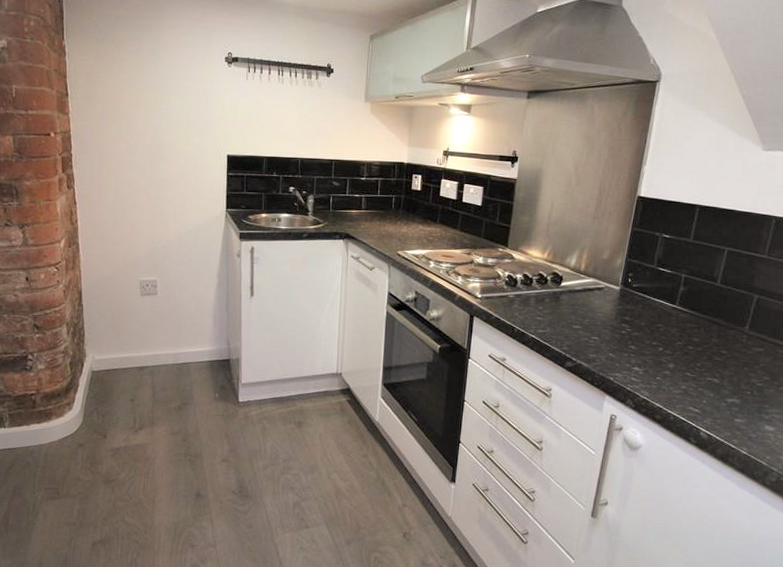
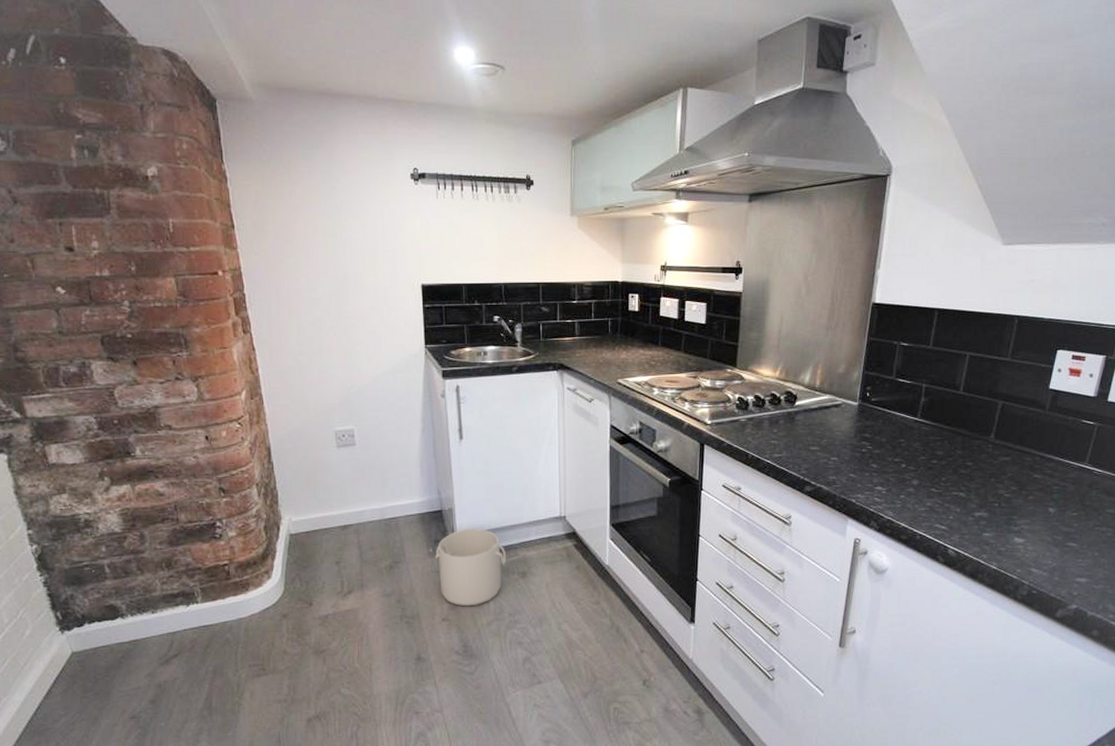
bucket: none [219,378,285,450] -> present [434,528,506,607]

